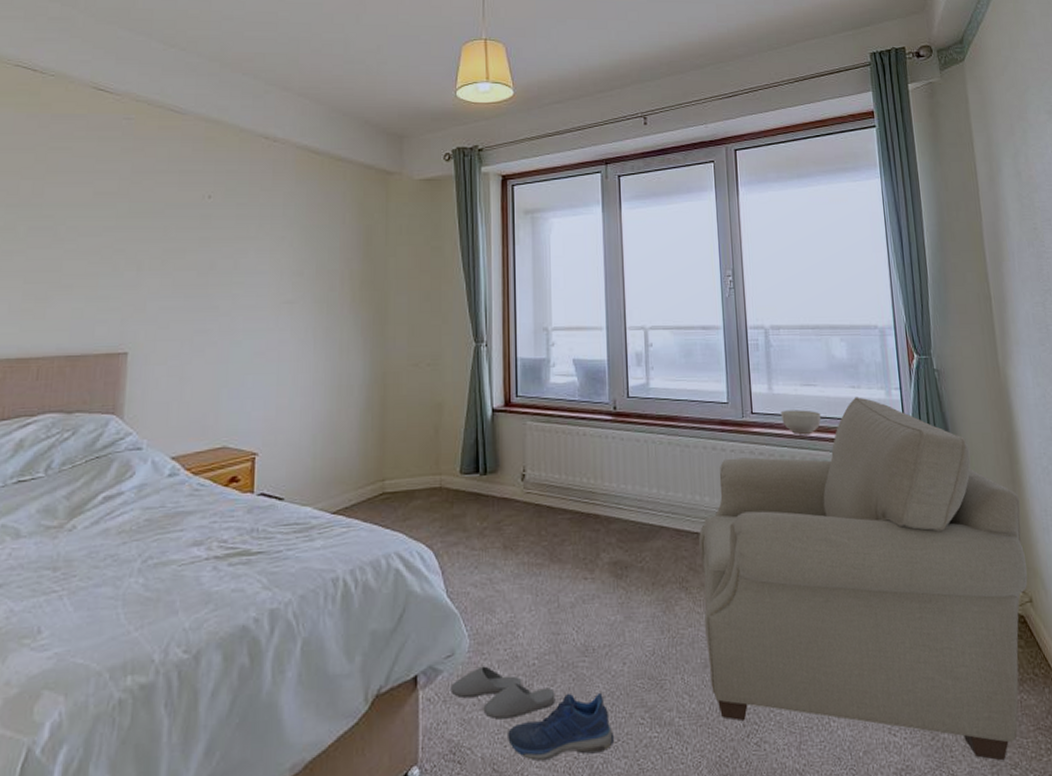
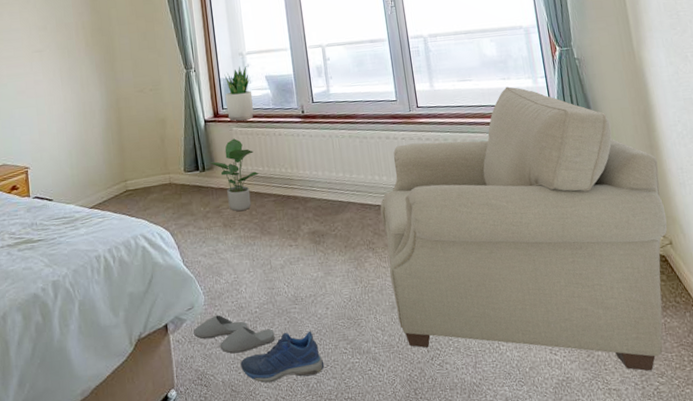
potted plant: none [493,435,553,530] -> present [209,138,258,212]
planter: none [521,343,555,413] -> present [224,66,254,121]
bowl: present [780,410,821,435] -> none [442,101,477,122]

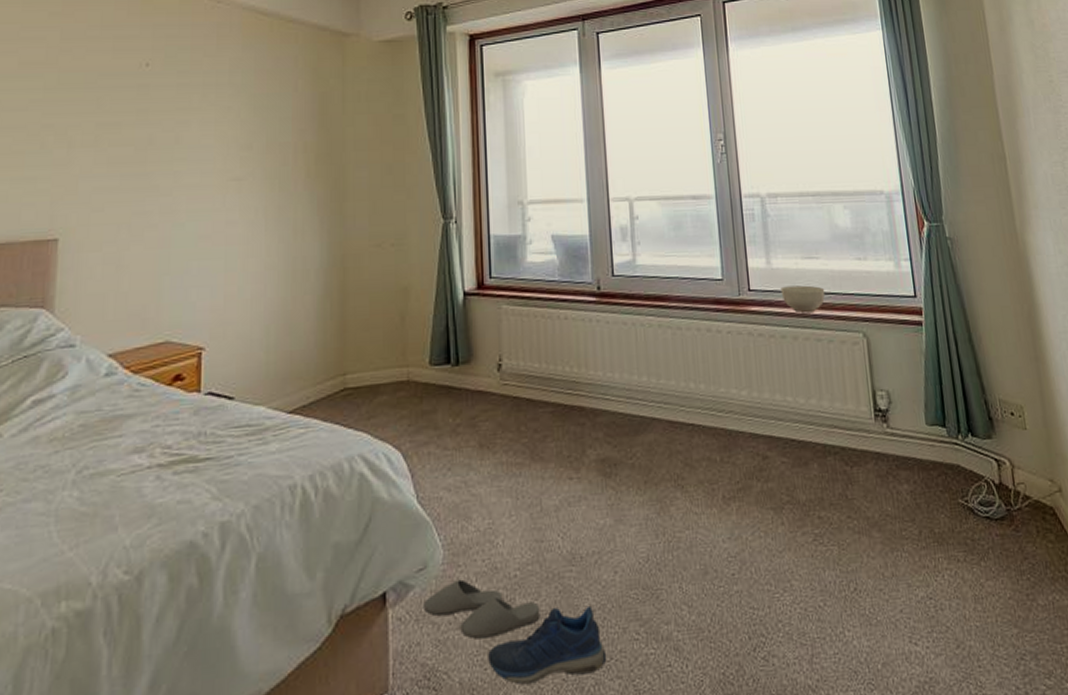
potted plant: present [209,138,258,212] -> none [465,320,533,426]
planter: present [224,66,254,121] -> none [495,219,533,296]
chair: present [380,87,668,372] -> none [694,269,1056,670]
bowl: none [442,101,477,122] -> present [780,285,825,313]

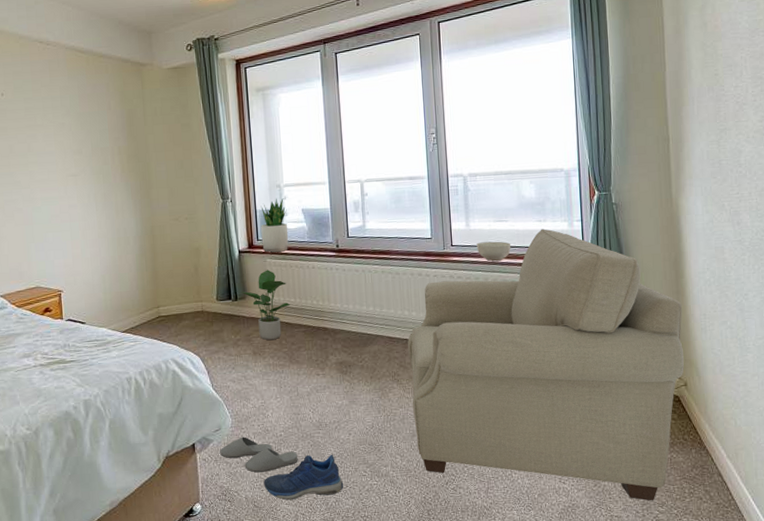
potted plant: none [465,320,533,426] -> present [241,270,290,341]
planter: none [495,219,533,296] -> present [260,198,289,253]
chair: none [694,269,1056,670] -> present [408,229,684,501]

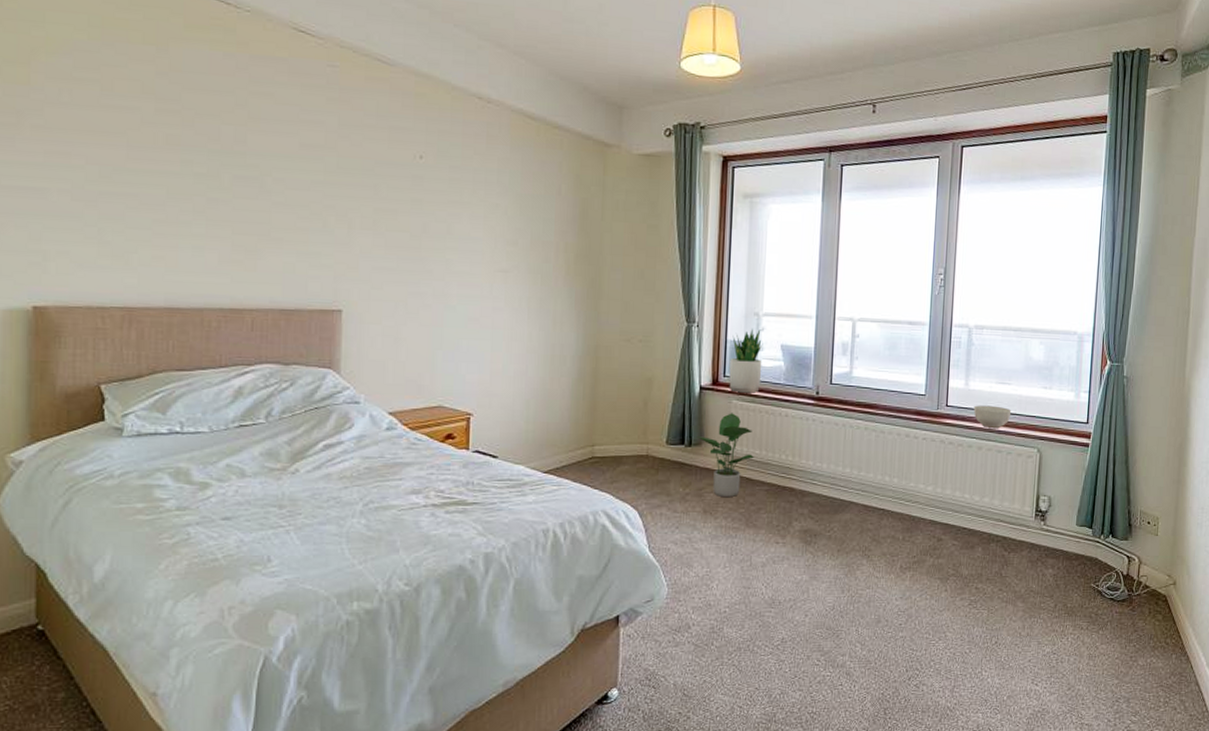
slippers: present [220,437,298,473] -> none [649,611,743,655]
athletic shoe: present [264,454,344,500] -> none [698,636,792,689]
chair: present [408,229,684,501] -> none [881,397,1181,709]

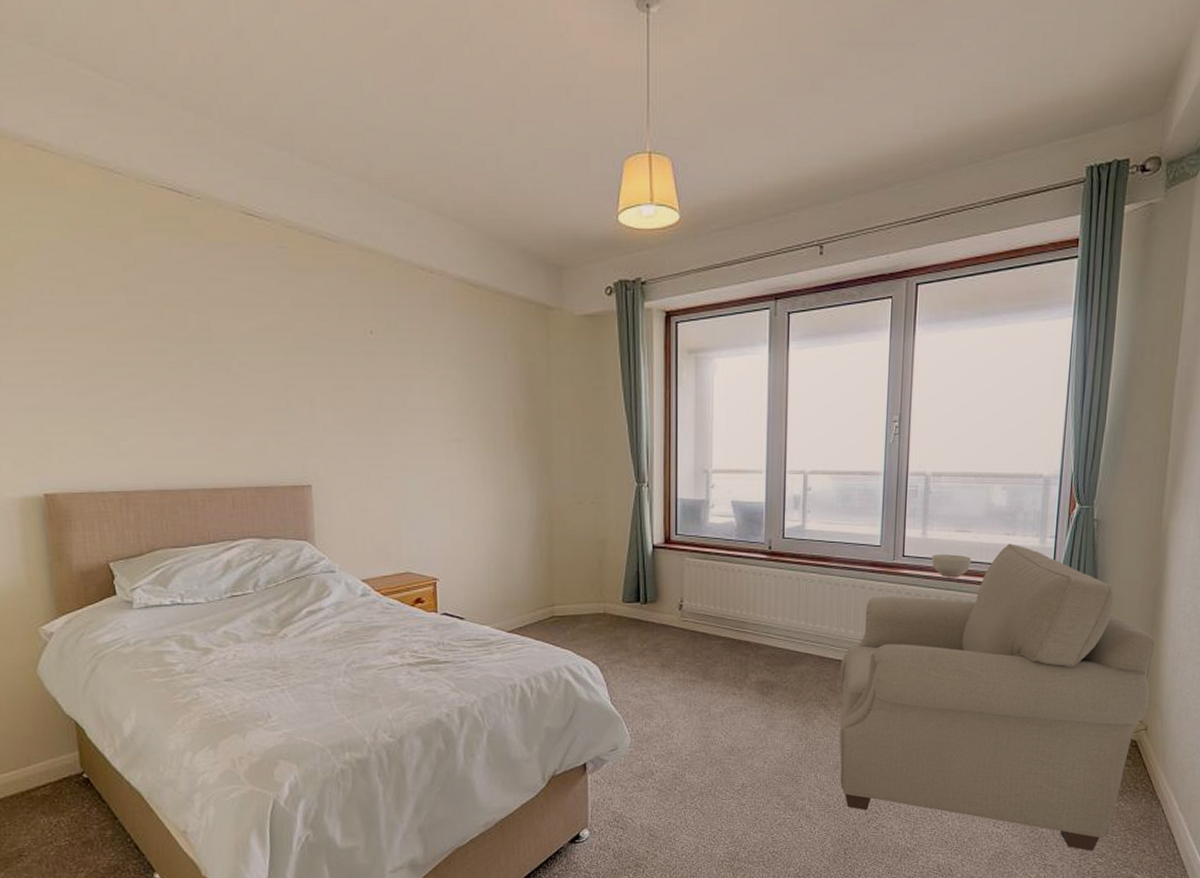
potted plant: present [698,413,754,498] -> none [653,570,708,652]
planter: present [729,328,763,393] -> none [681,485,714,550]
chair: none [881,397,1181,709] -> present [839,543,1155,851]

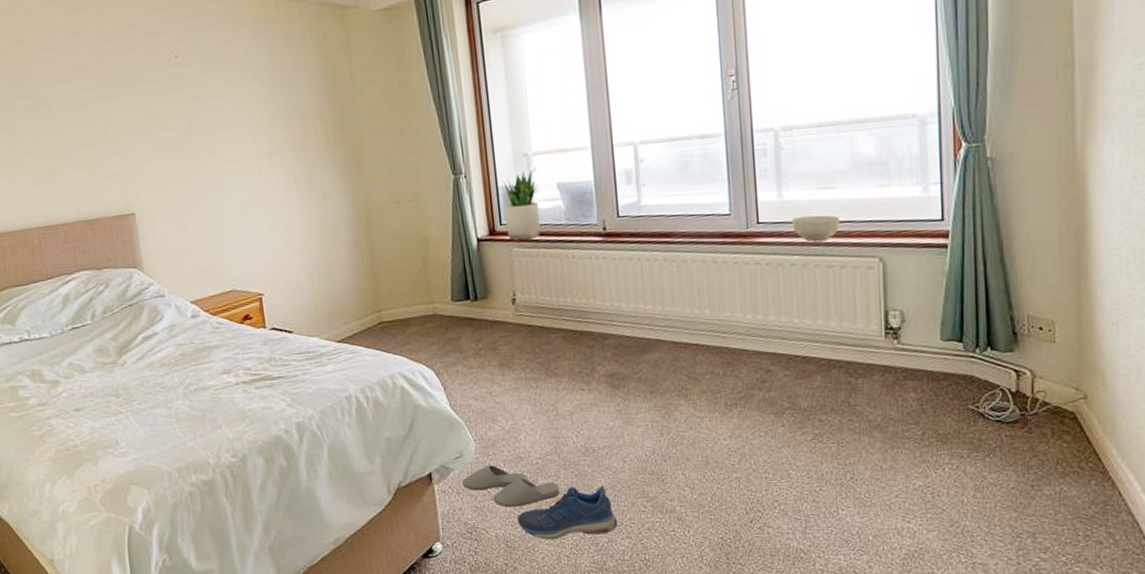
slippers: none [615,759,704,799] -> present [462,465,560,507]
athletic shoe: none [663,782,753,830] -> present [517,486,618,539]
planter: none [681,485,714,550] -> present [503,170,541,240]
chair: present [839,543,1155,851] -> none [699,196,1084,546]

